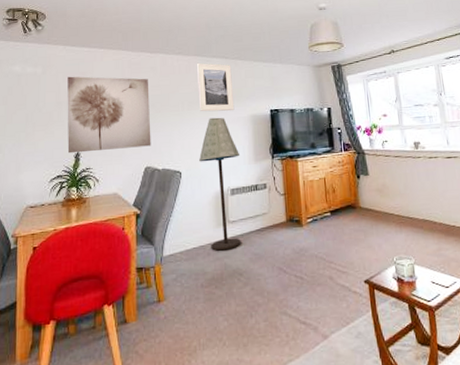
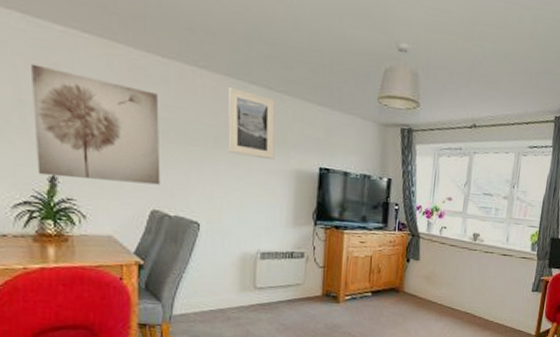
floor lamp: present [199,117,241,251] -> none [224,163,277,317]

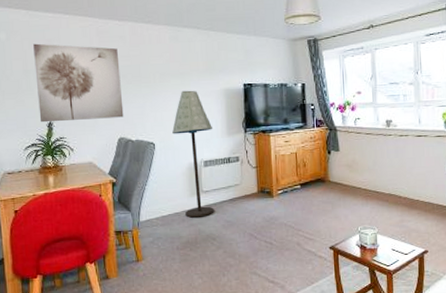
floor lamp: none [224,163,277,317] -> present [172,90,214,218]
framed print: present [227,86,276,161] -> none [167,32,207,85]

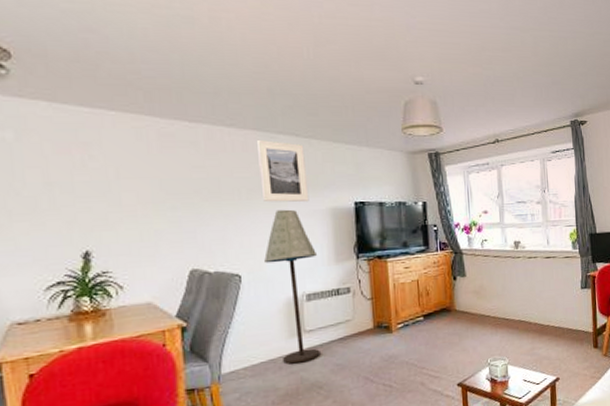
wall art: present [33,43,124,123] -> none [59,147,198,253]
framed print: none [167,32,207,85] -> present [256,139,309,203]

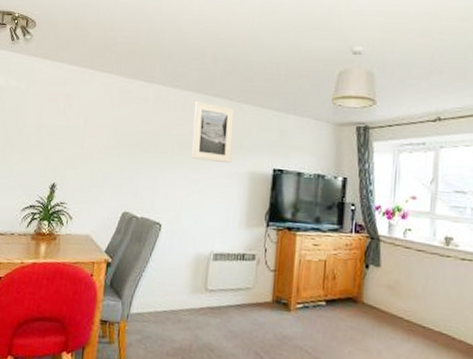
floor lamp: present [264,209,320,365] -> none [183,167,231,321]

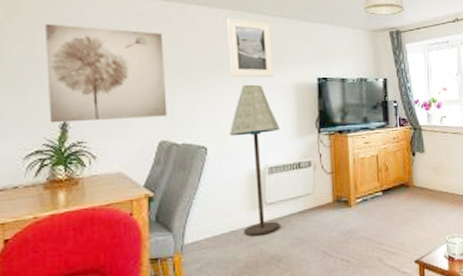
wall art: none [43,96,138,190] -> present [46,23,167,123]
floor lamp: none [183,167,231,321] -> present [230,84,281,237]

